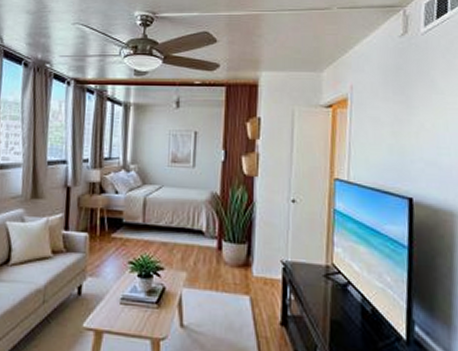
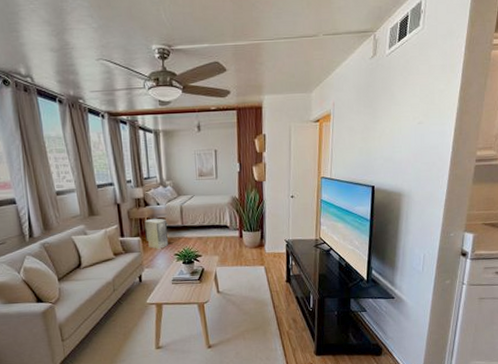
air purifier: none [95,210,124,252] -> present [144,218,168,249]

